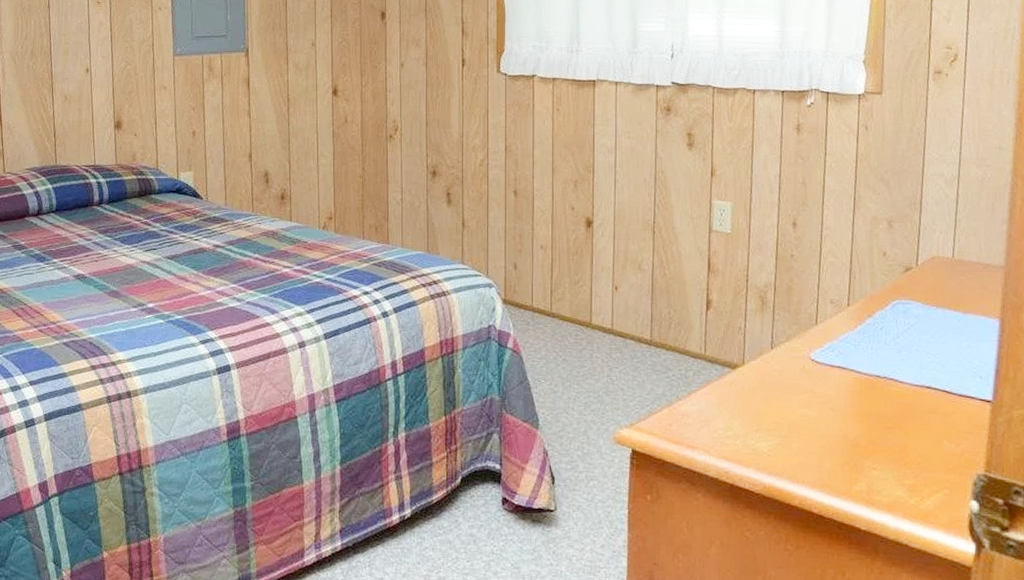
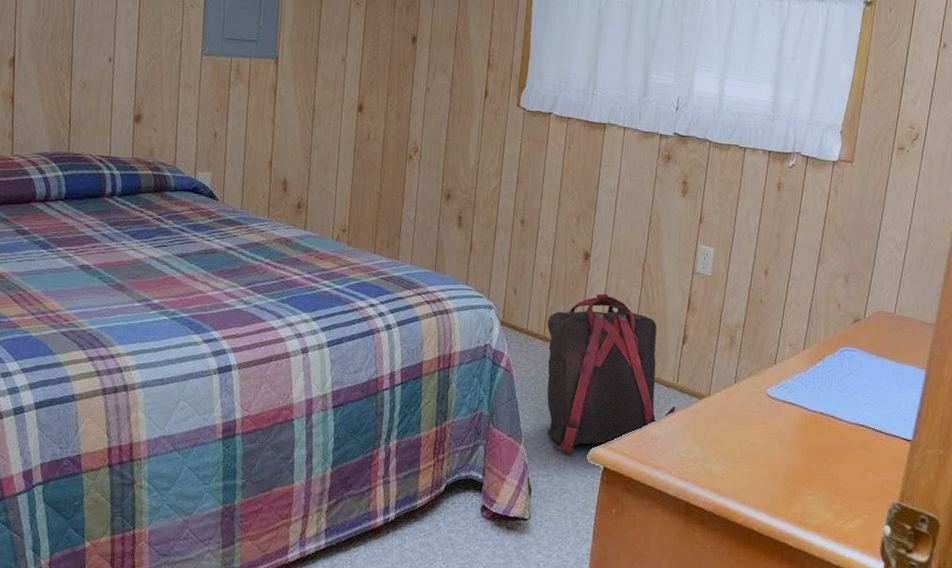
backpack: none [553,262,706,438] -> present [547,293,676,455]

